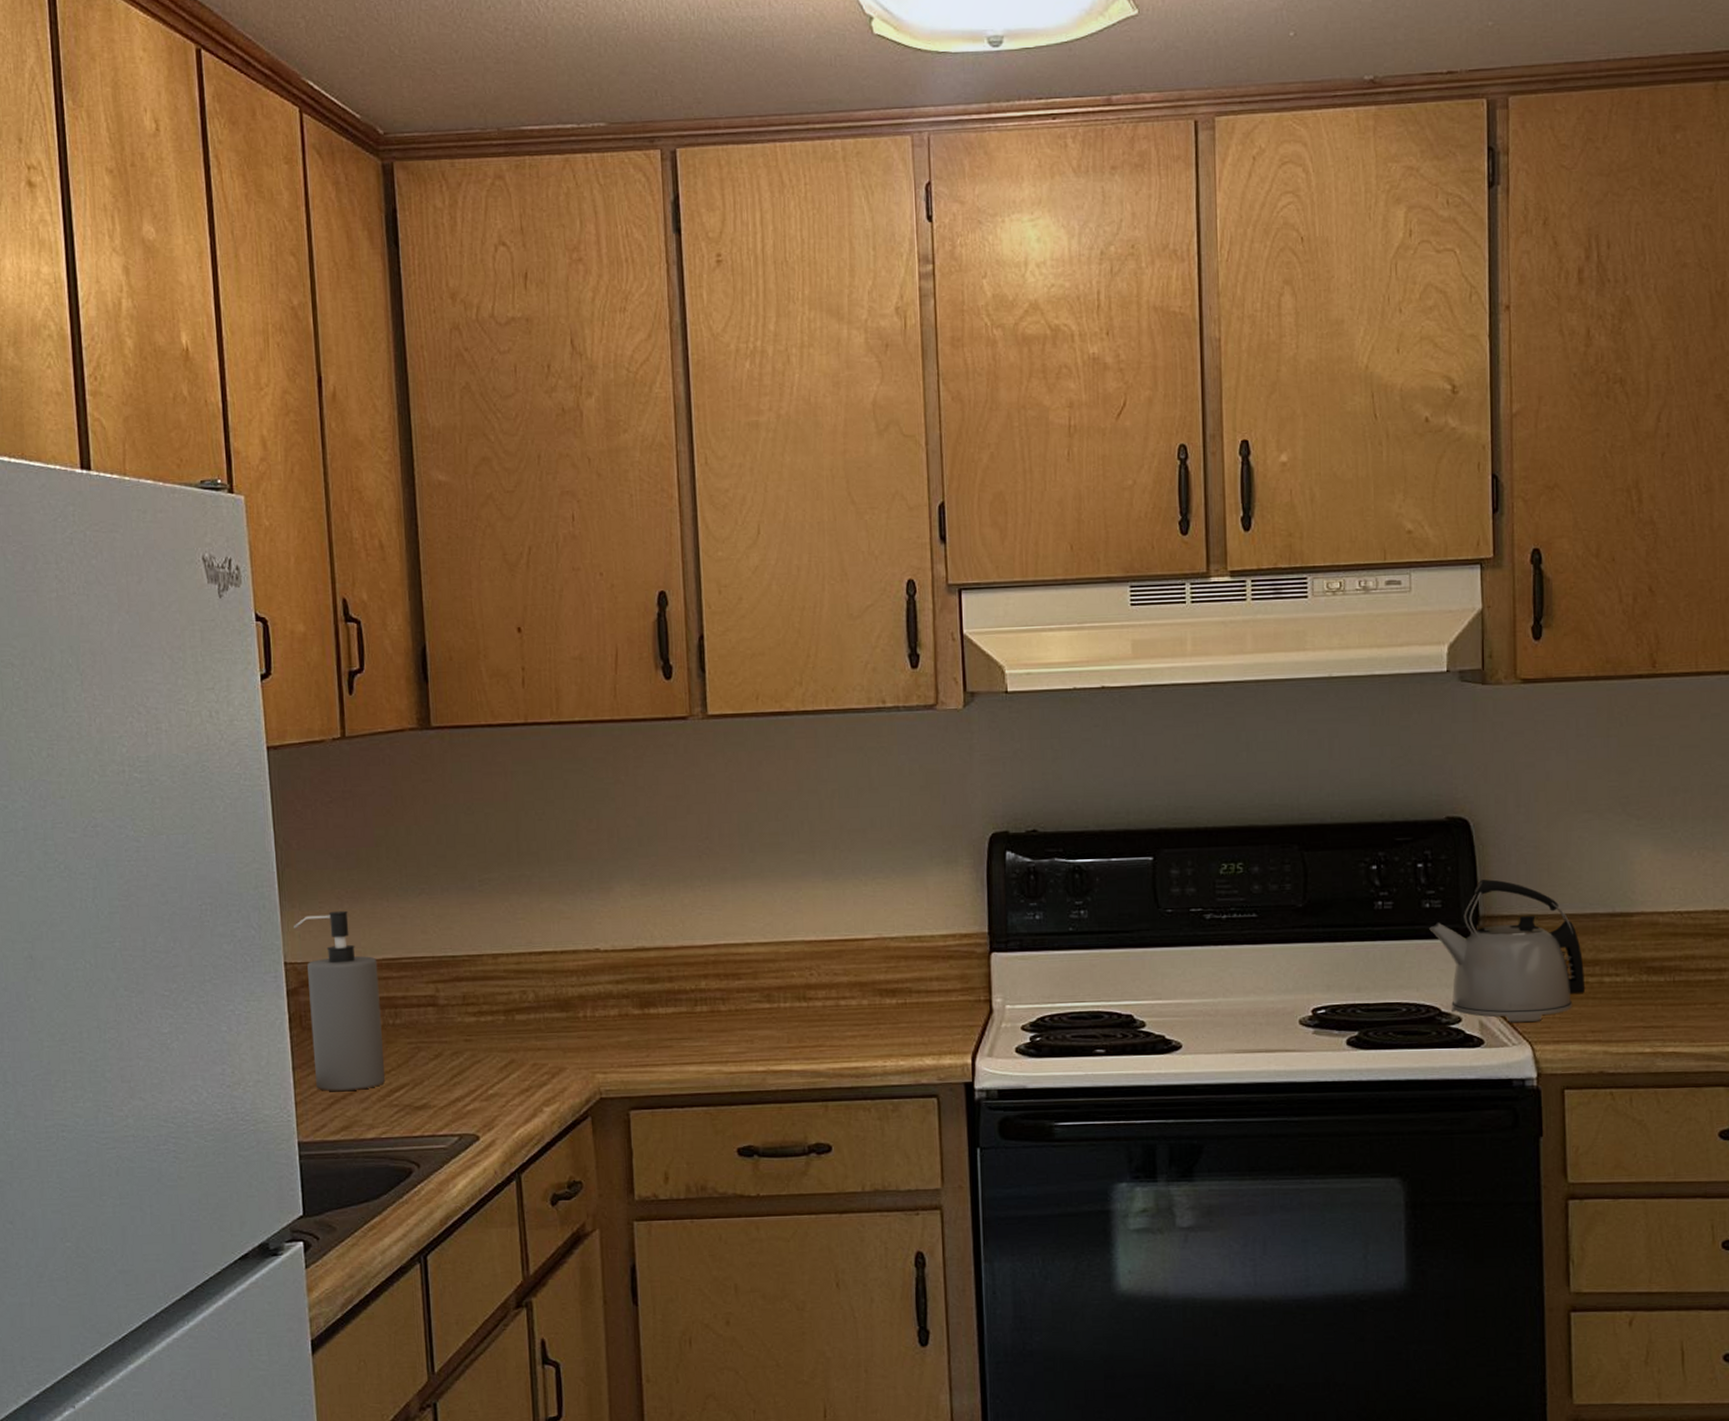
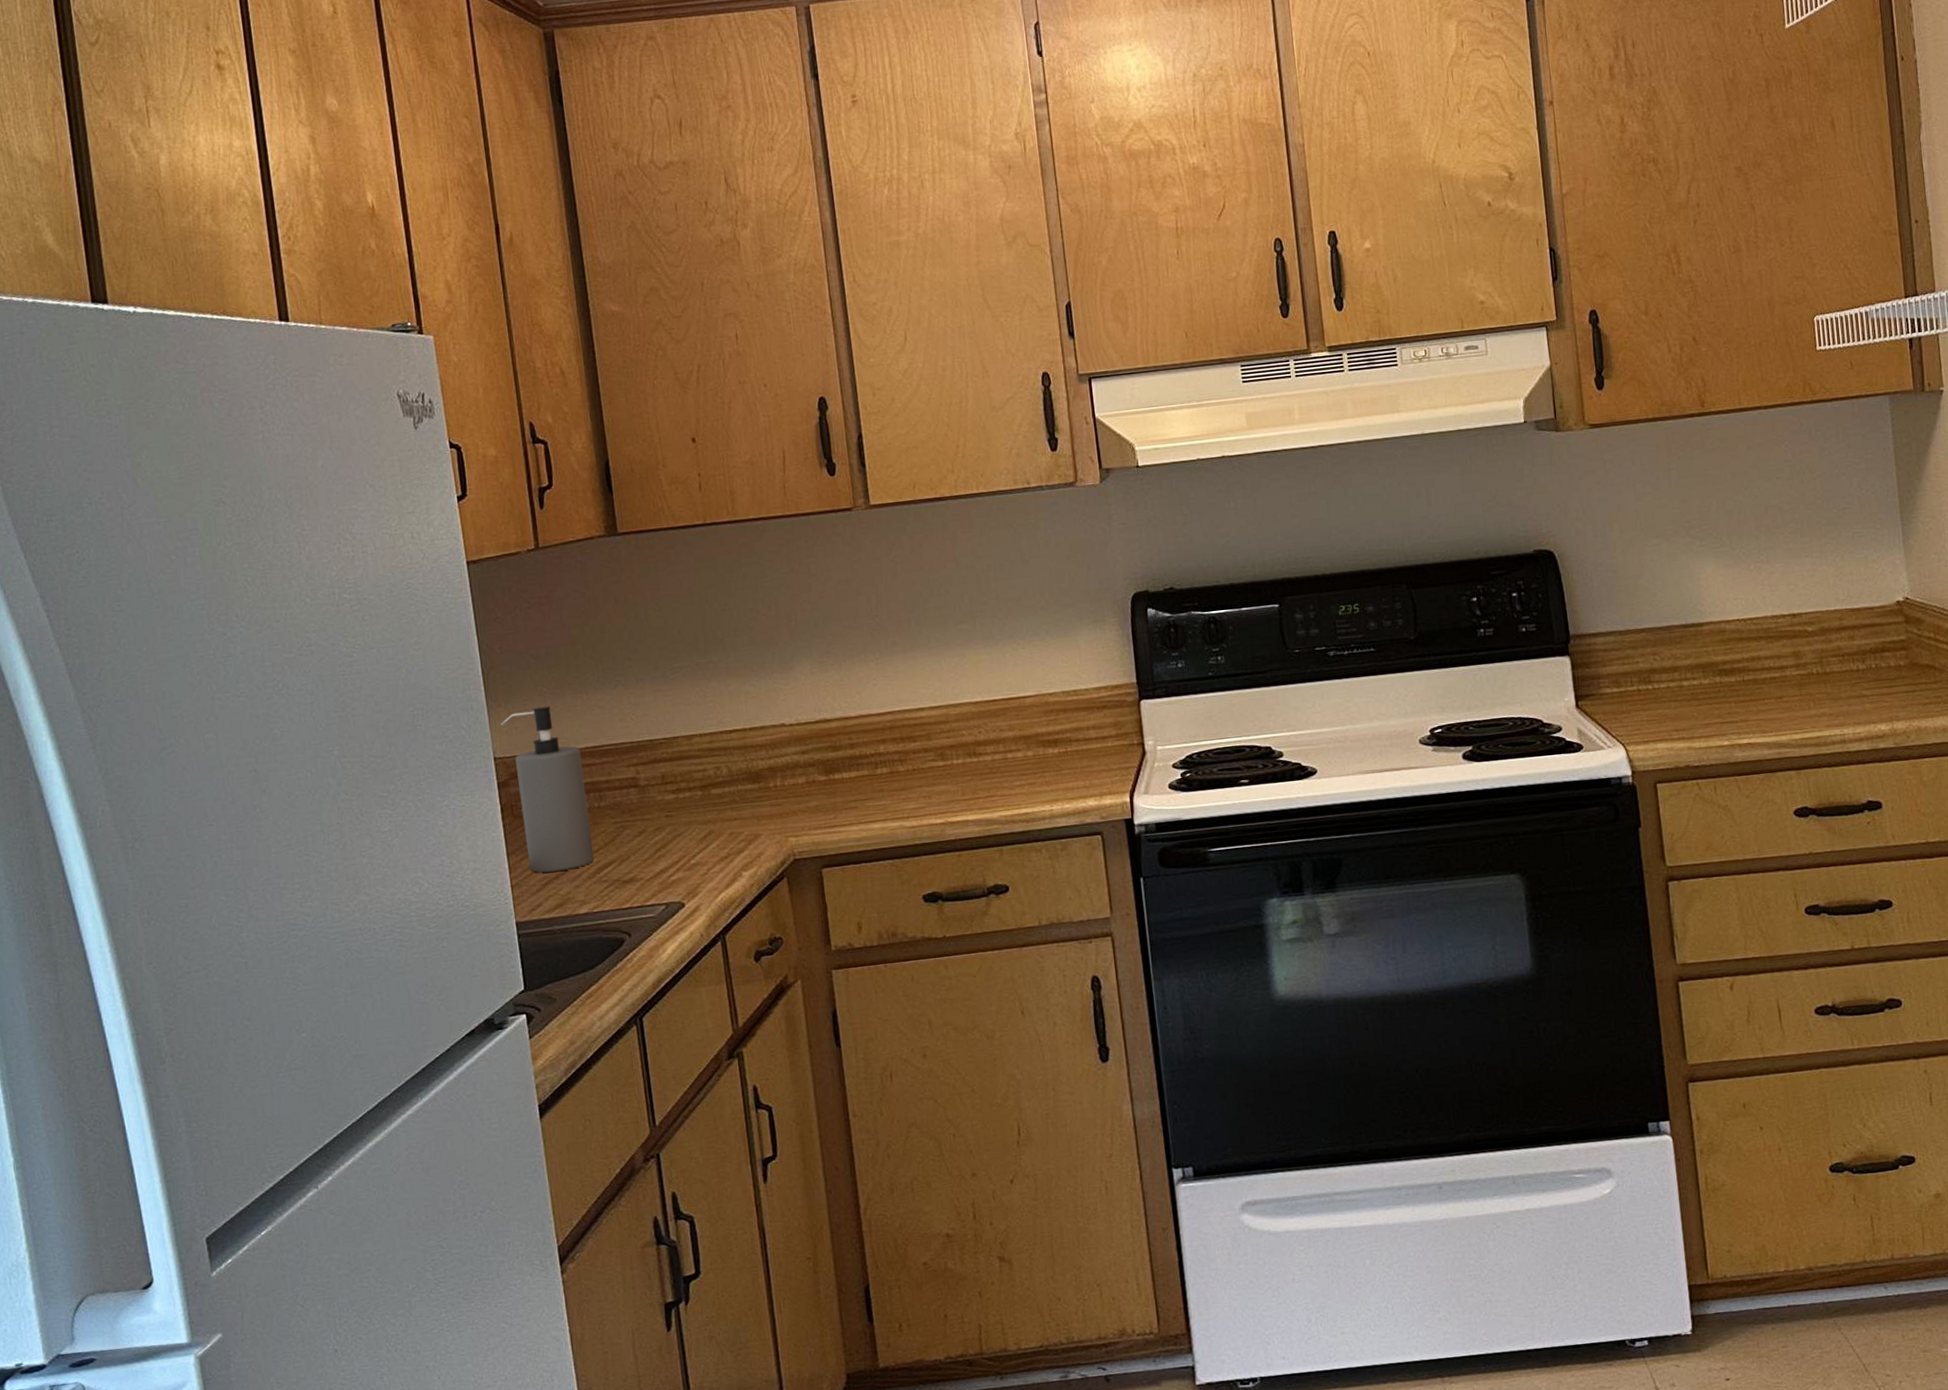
kettle: present [1429,879,1586,1022] -> none [1527,602,1668,728]

